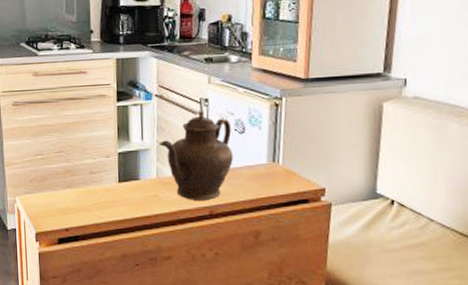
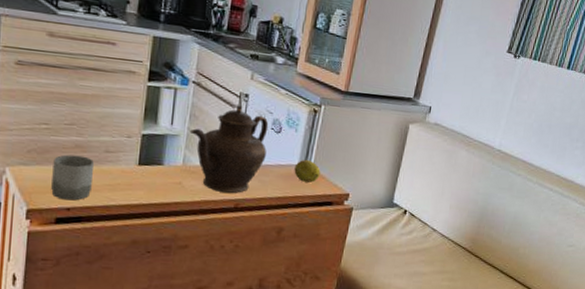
cup: none [50,179,83,222] -> present [51,154,95,201]
fruit: none [263,158,291,181] -> present [294,160,321,183]

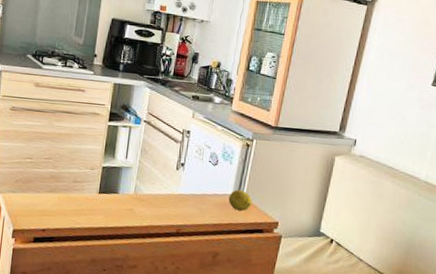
cup: present [51,154,95,201] -> none [31,184,65,223]
teapot: present [189,105,269,193] -> none [140,140,207,220]

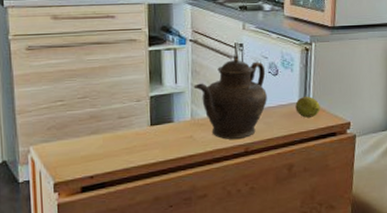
teapot: none [140,140,207,220] -> present [193,55,267,139]

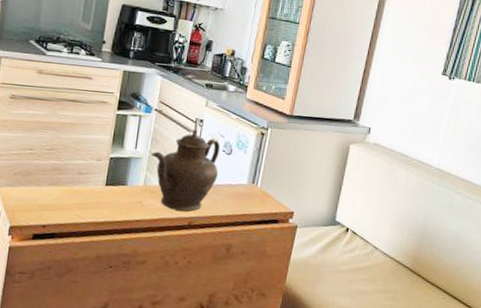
fruit: present [295,97,320,118] -> none [243,180,267,201]

